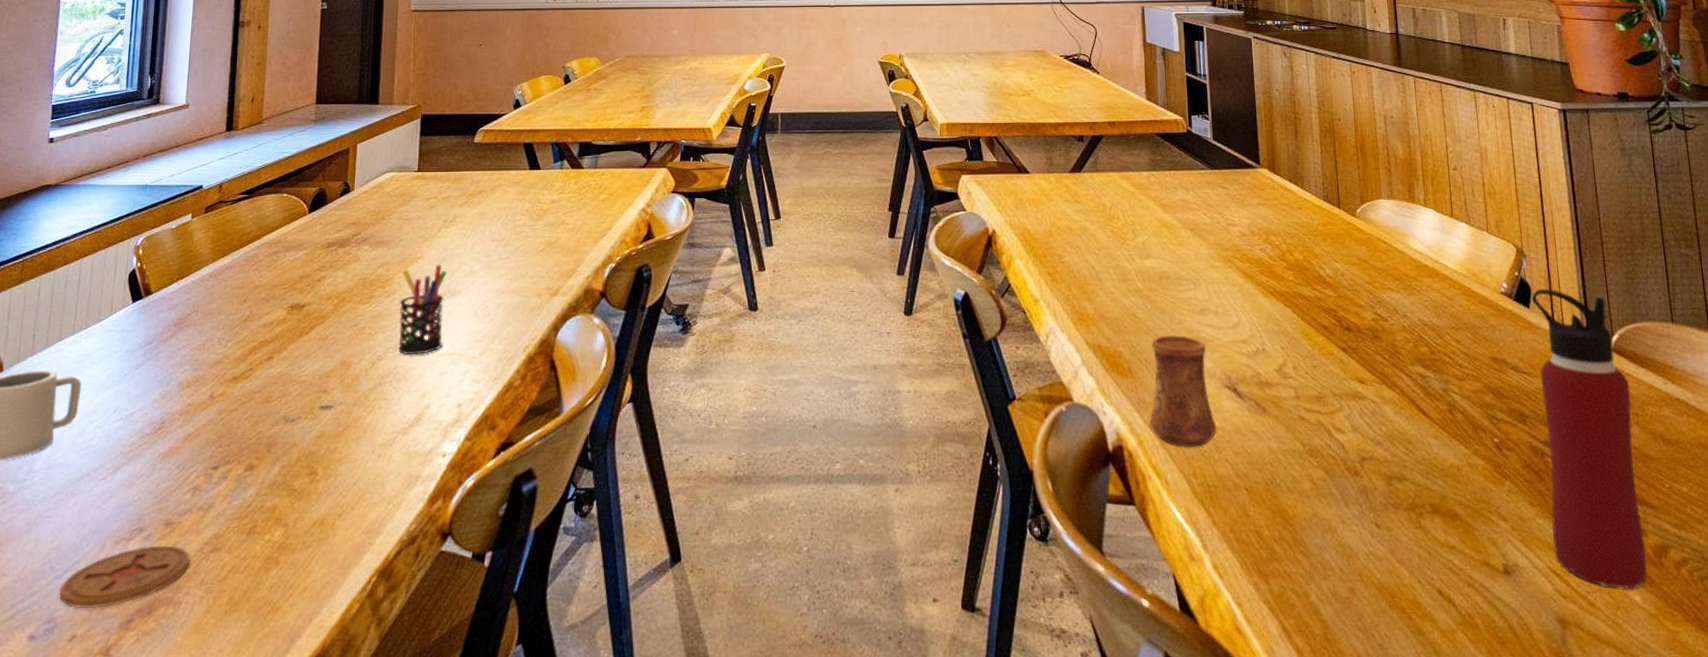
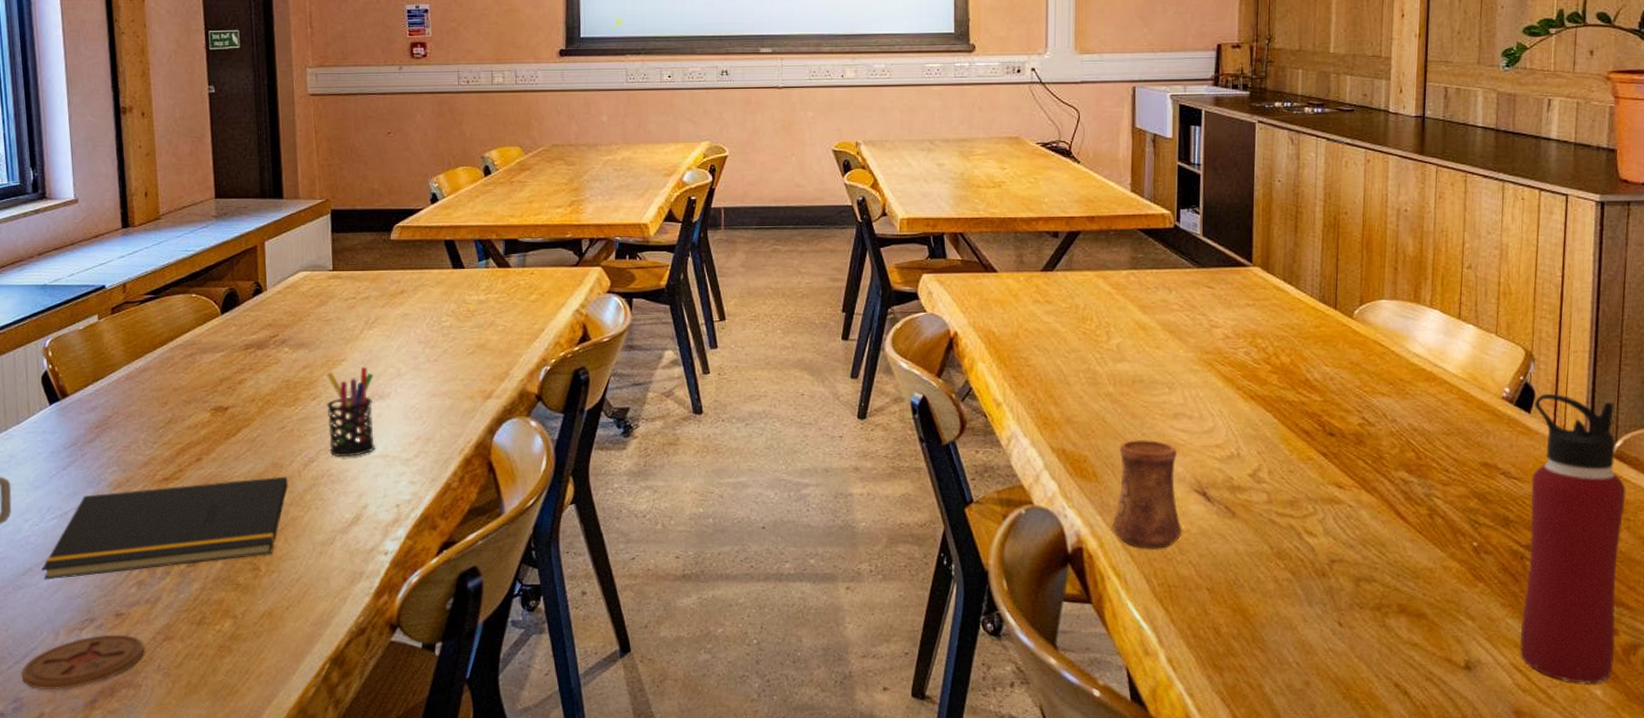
notepad: none [98,375,355,486] -> present [42,476,288,580]

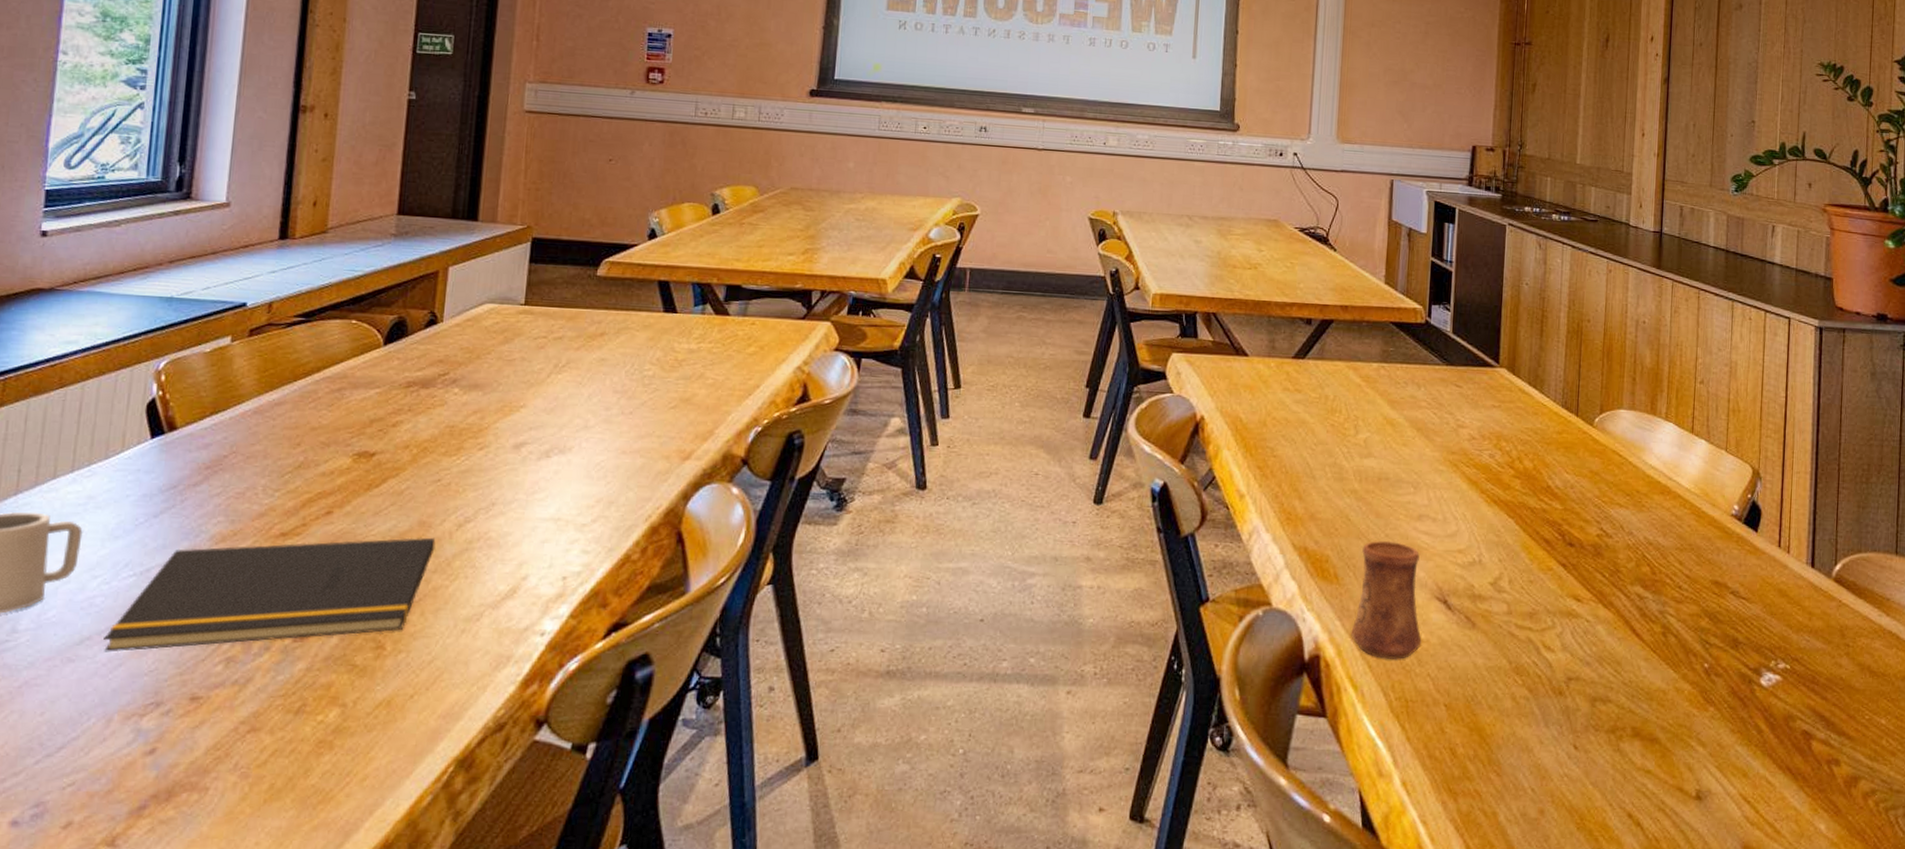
coaster: present [21,634,144,690] -> none [50,722,221,793]
pen holder: present [326,366,375,458] -> none [491,415,556,519]
water bottle: present [1520,393,1626,685] -> none [1748,513,1845,819]

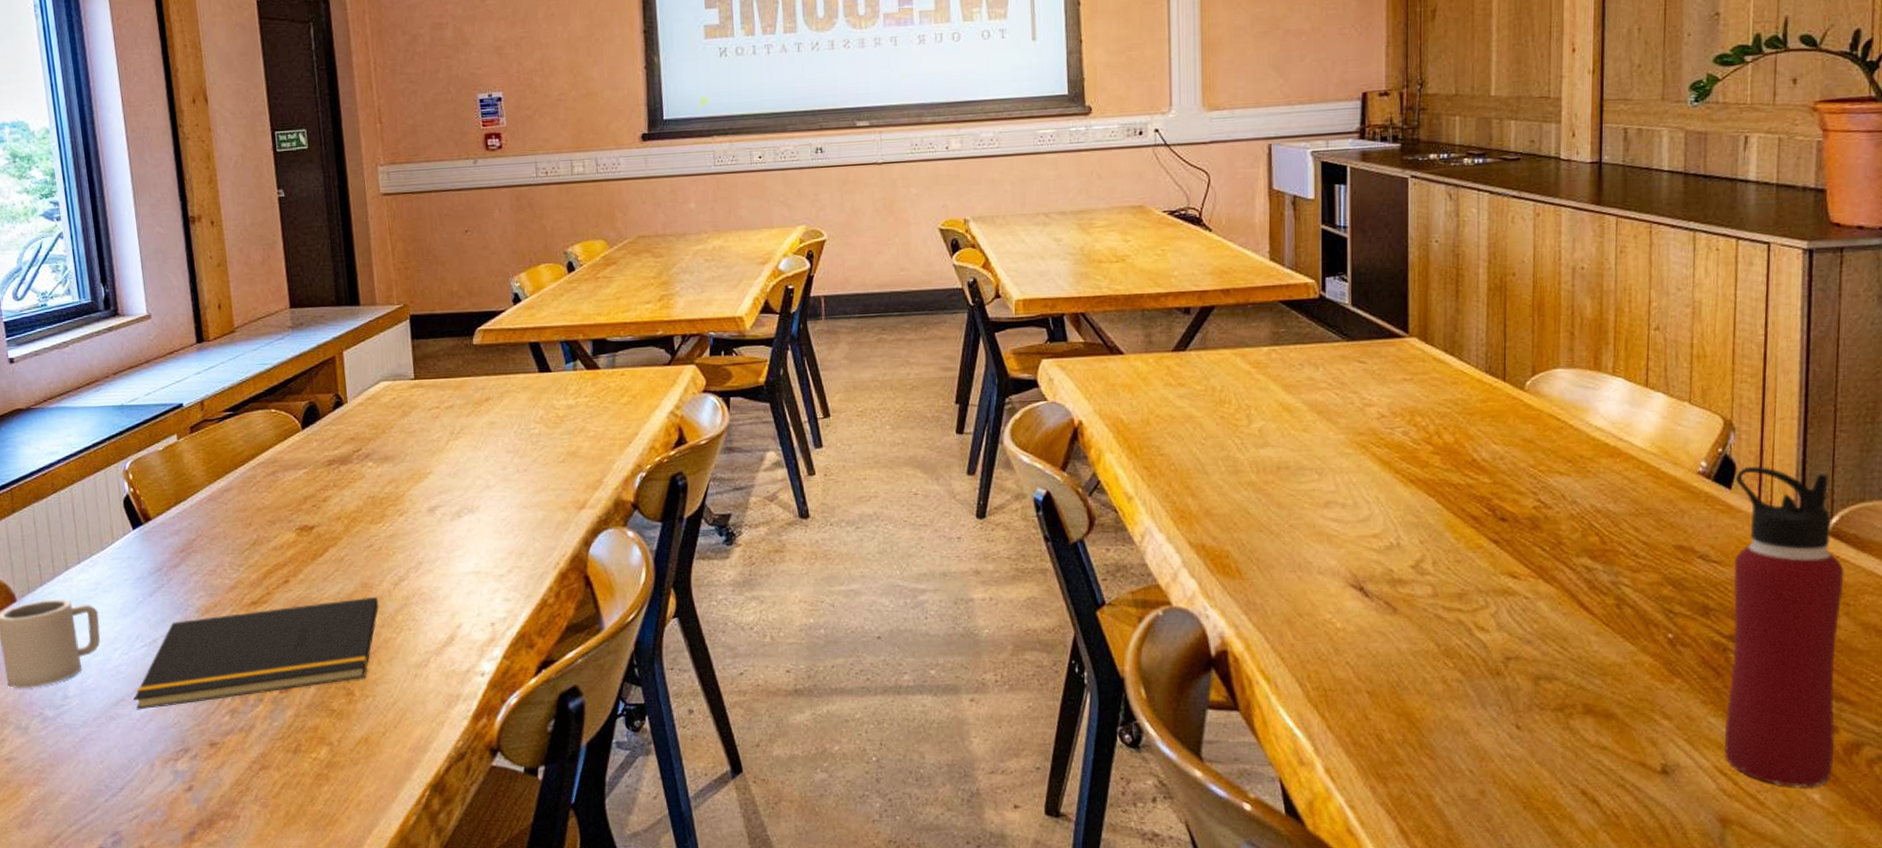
cup: present [1351,540,1422,660] -> none [1259,530,1337,651]
water bottle: none [1748,513,1845,819] -> present [1725,466,1845,788]

